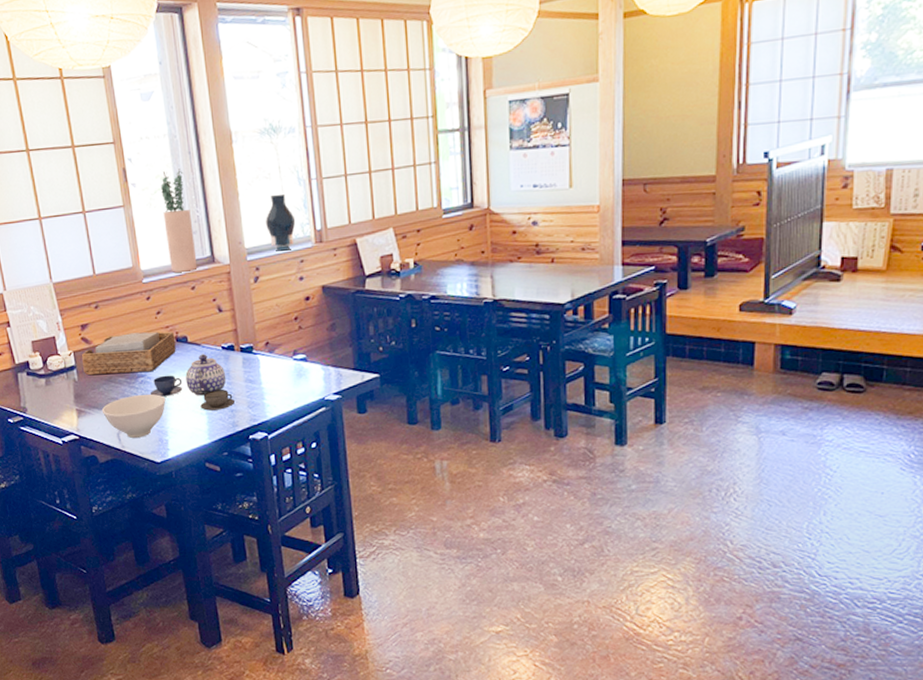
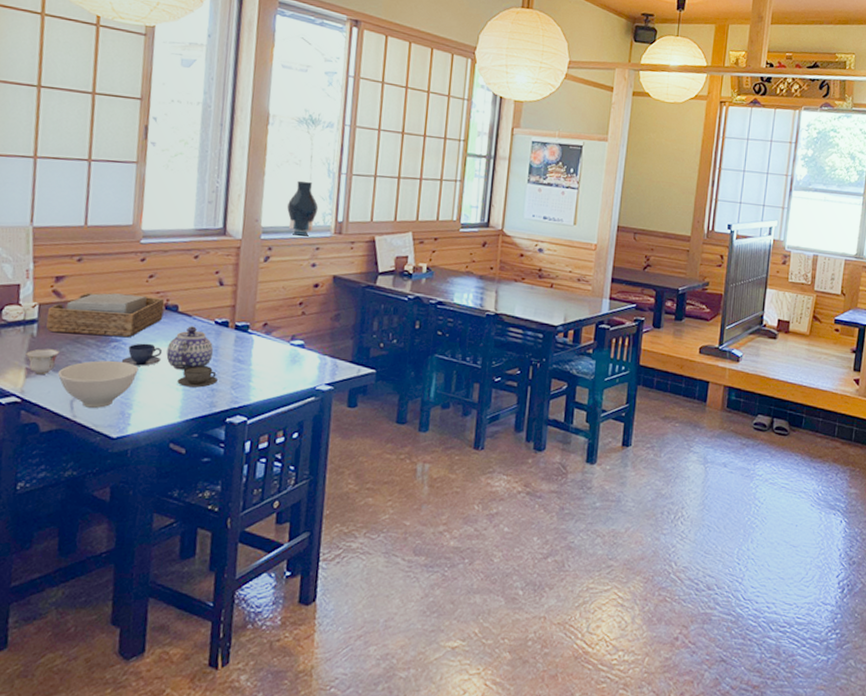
teacup: none [73,390,99,414] -> present [26,349,59,375]
vase: present [161,168,198,274] -> none [175,137,211,241]

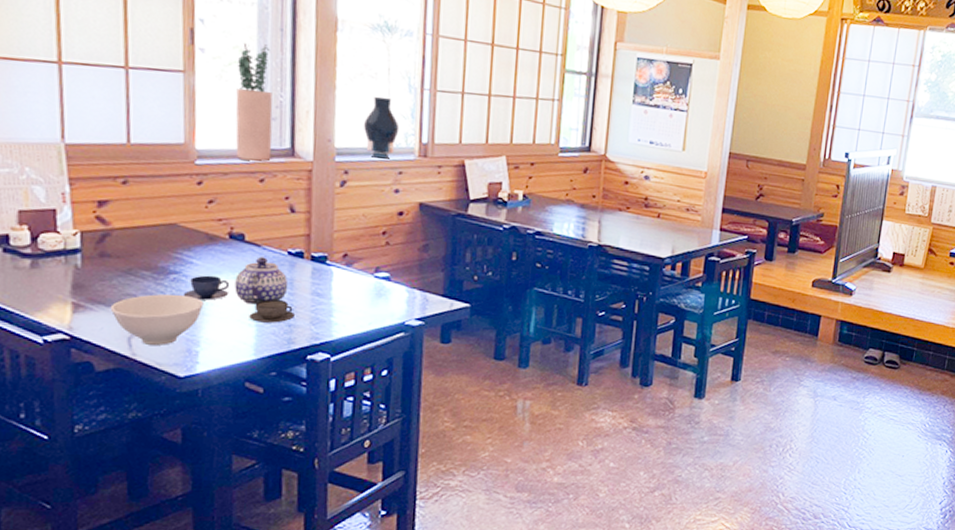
teacup: present [26,349,59,375] -> none [70,281,110,310]
napkin holder: present [46,292,165,338] -> none [91,219,229,269]
vase: none [175,137,211,241] -> present [235,43,273,162]

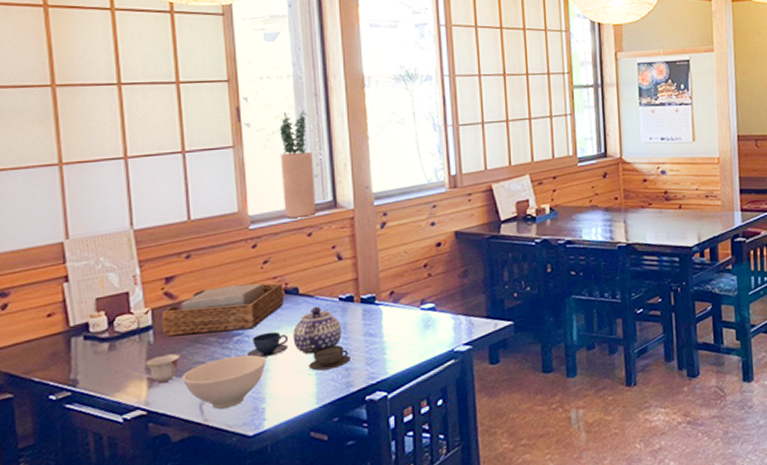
teacup: none [70,281,110,310] -> present [145,354,180,383]
napkin holder: none [91,219,229,269] -> present [161,283,284,337]
vase: present [364,97,400,159] -> none [397,140,429,196]

